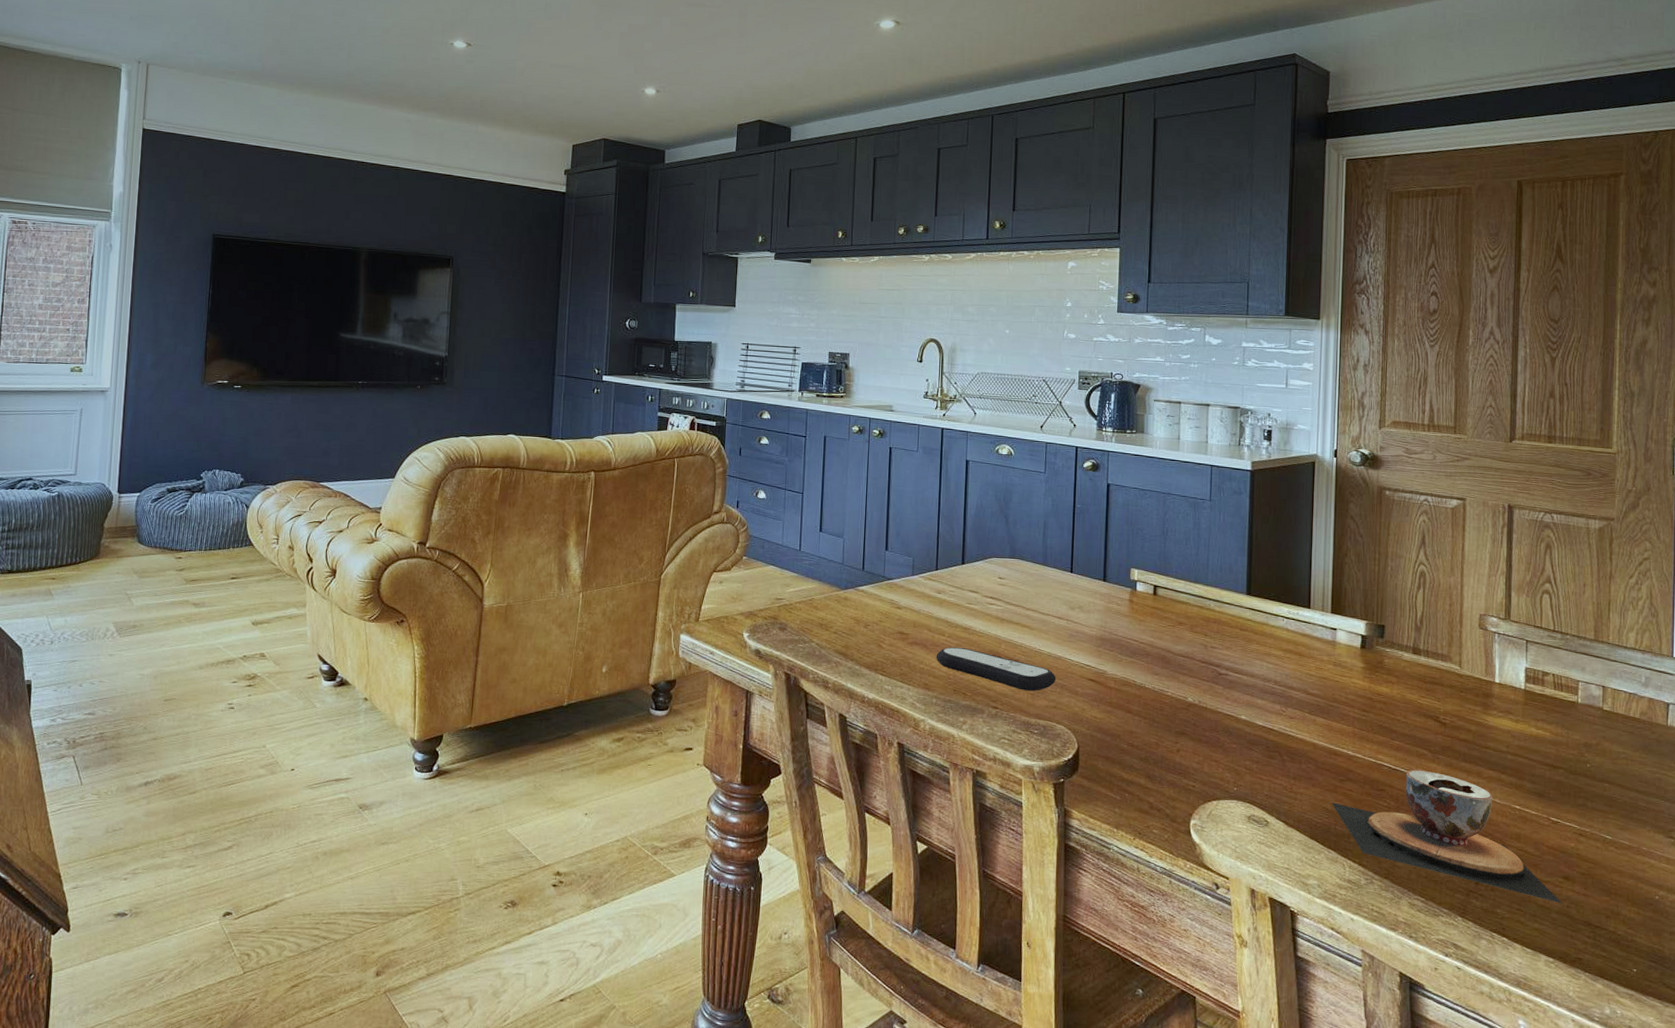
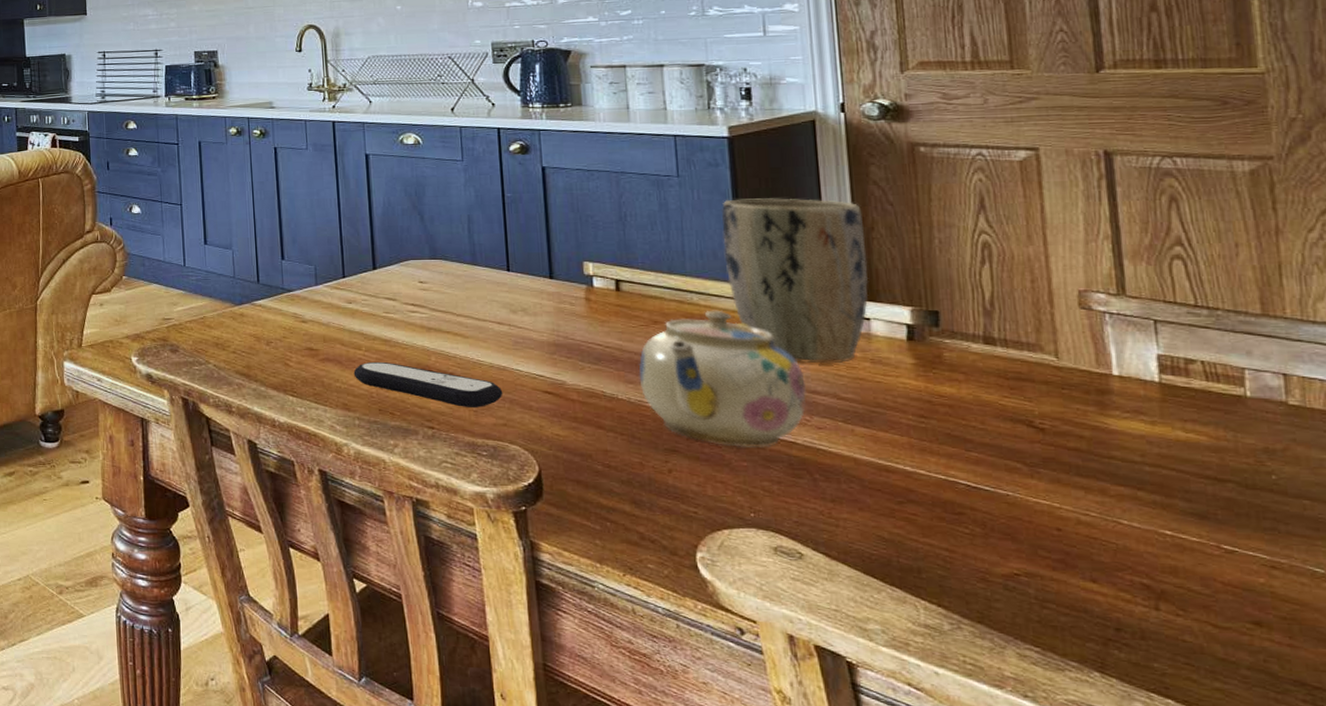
teapot: none [1163,615,1285,733] -> present [638,310,807,448]
plant pot: none [1237,523,1341,664] -> present [721,198,869,363]
teacup: present [1332,769,1563,904] -> none [889,486,1256,657]

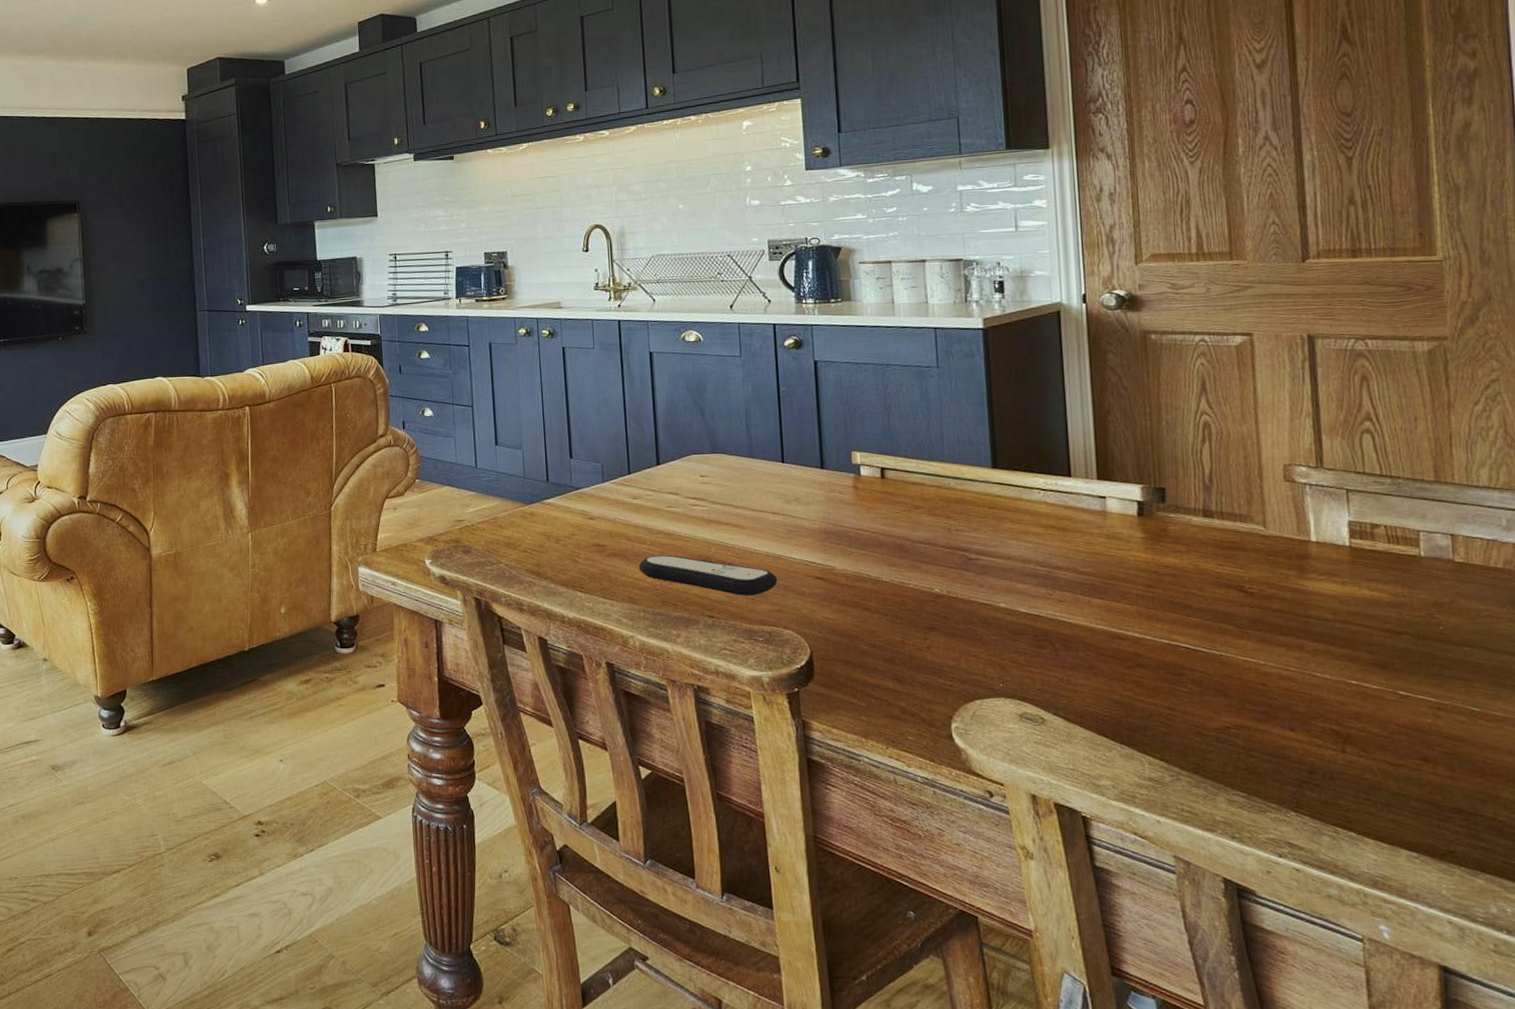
teapot: present [638,310,807,448] -> none [901,493,1050,622]
plant pot: present [721,198,869,363] -> none [976,385,1106,540]

